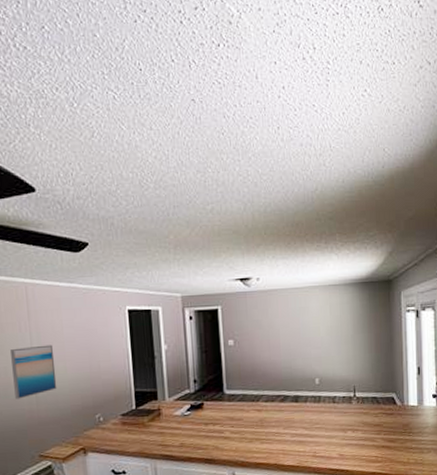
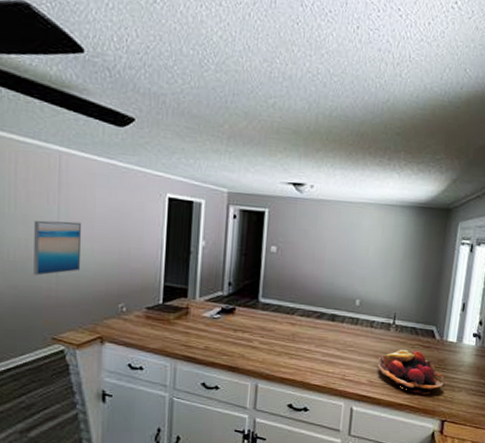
fruit basket: none [345,419,411,461] -> present [377,350,444,395]

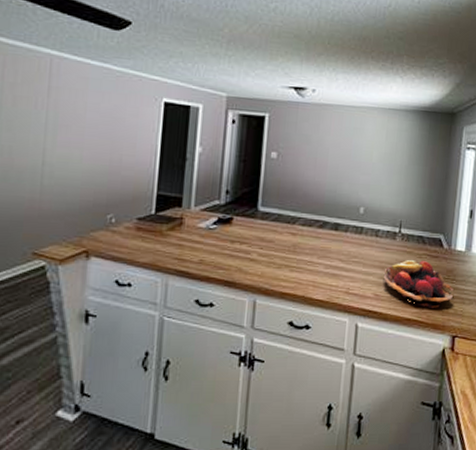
wall art: present [34,220,82,276] -> none [16,126,71,185]

